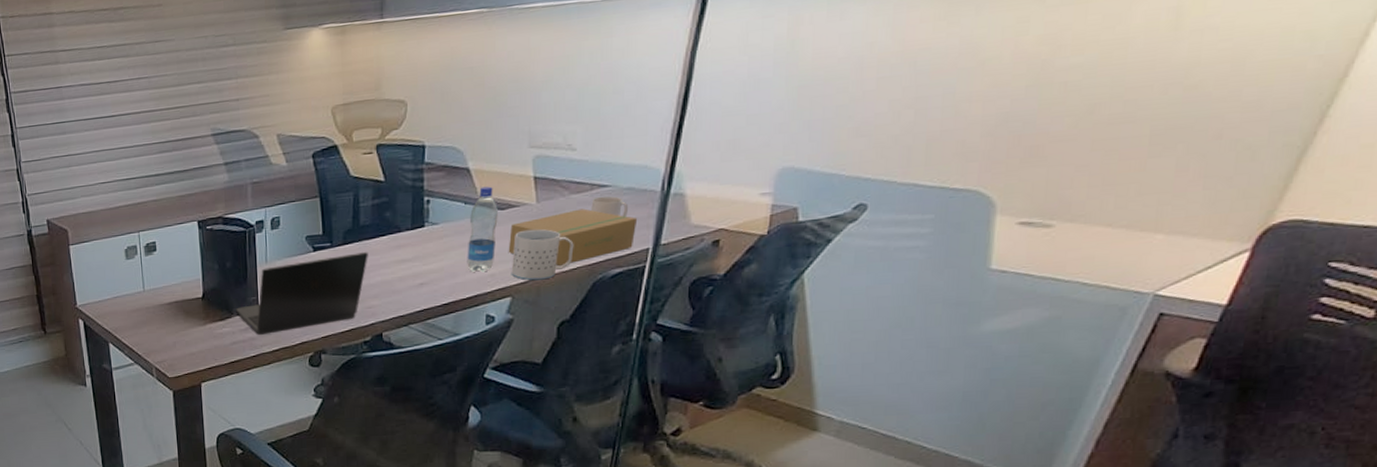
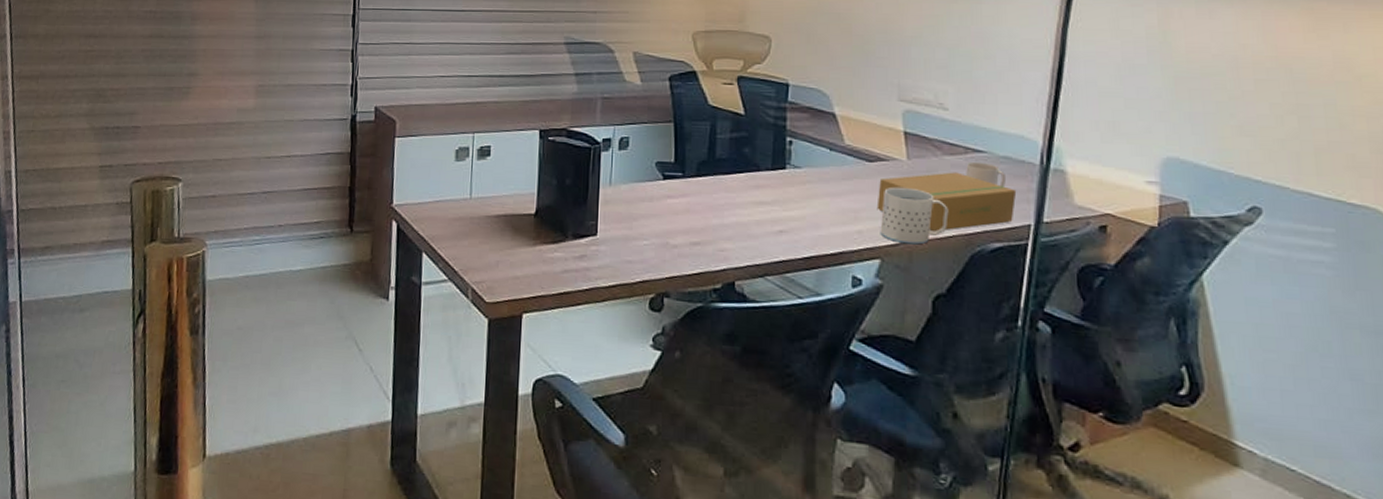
laptop: present [236,252,368,335] -> none [571,187,723,266]
bottle: present [467,186,498,273] -> none [831,135,866,228]

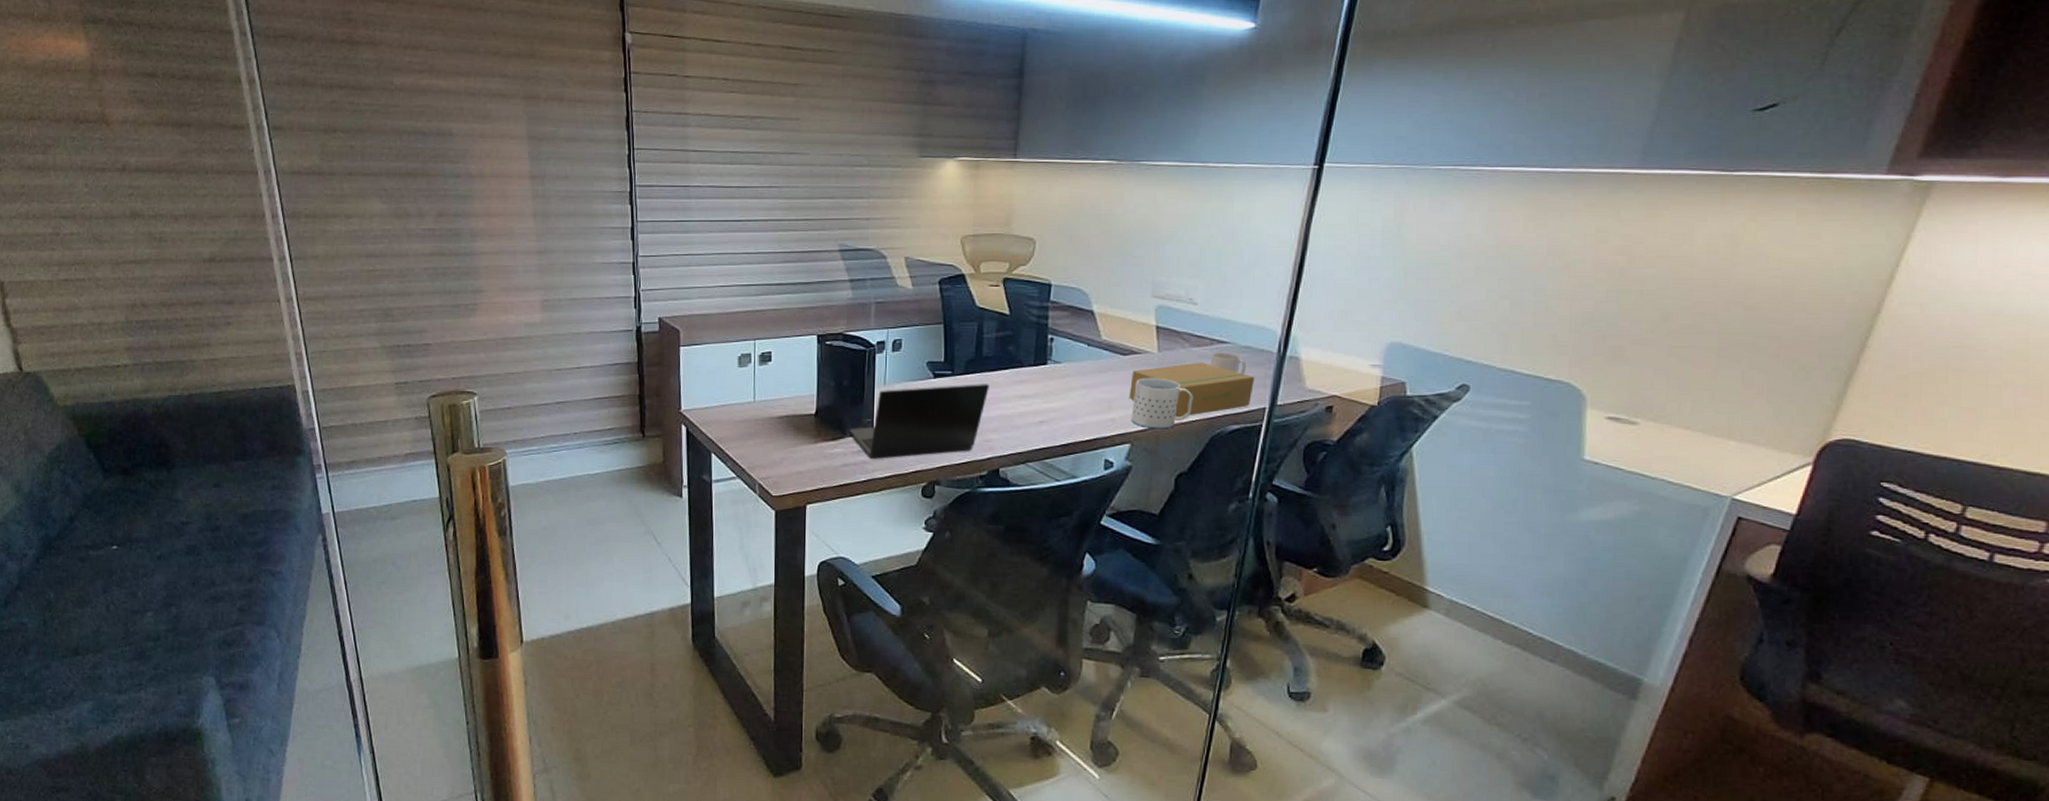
laptop: none [571,187,723,266] -> present [849,384,989,459]

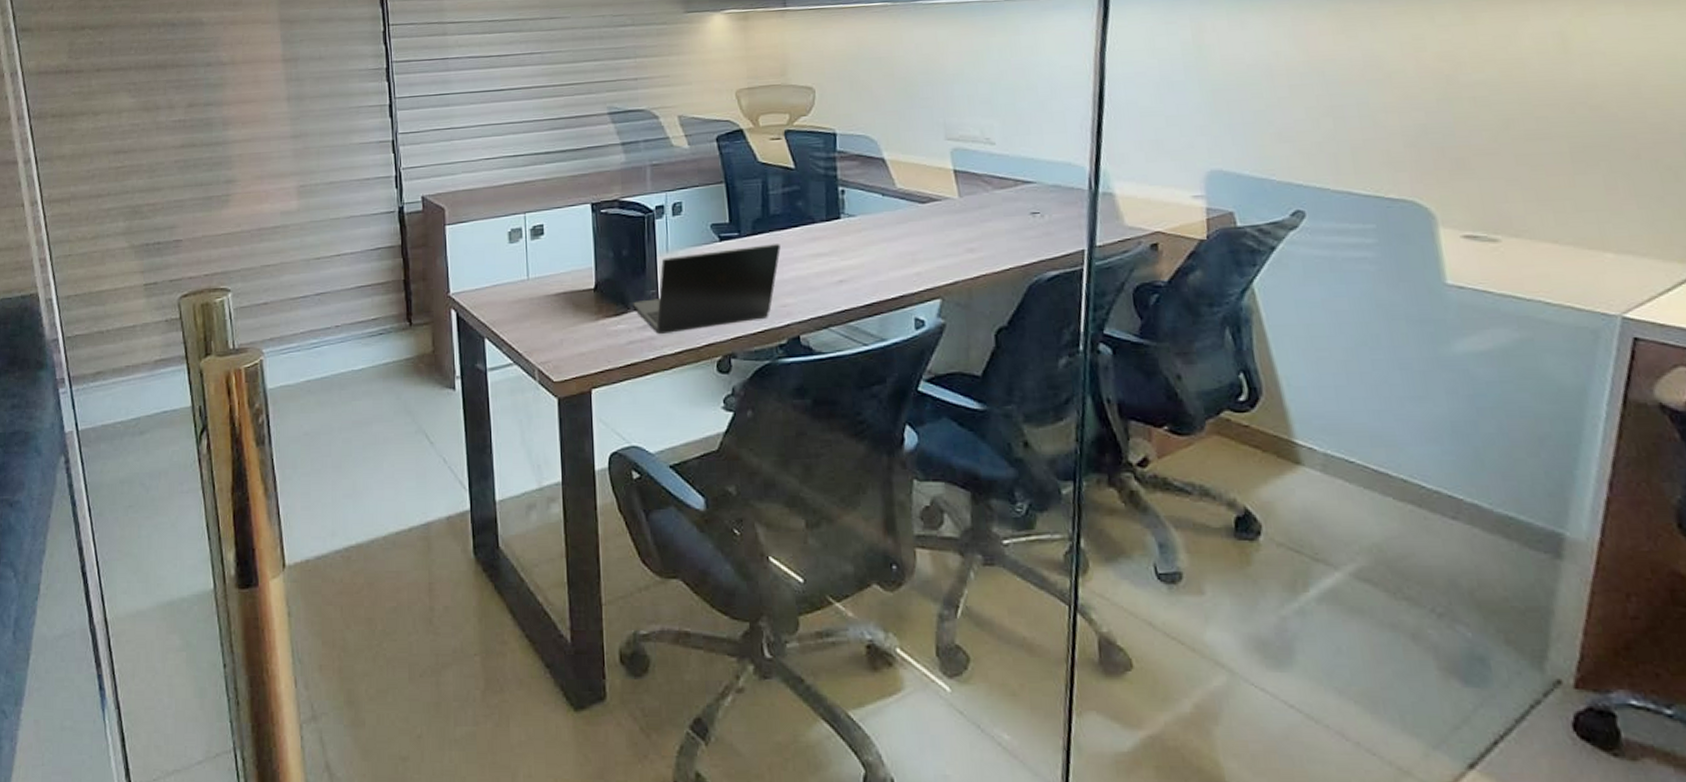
box: present [1129,362,1255,416] -> none [933,205,1069,266]
mug: present [1131,377,1193,429] -> none [938,225,1004,281]
mug: present [1211,352,1246,375] -> none [1017,192,1057,216]

